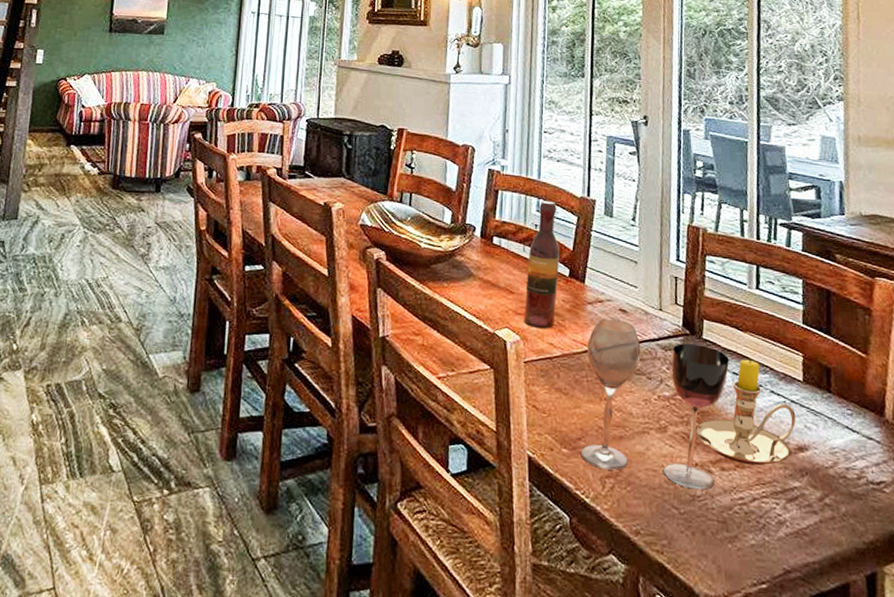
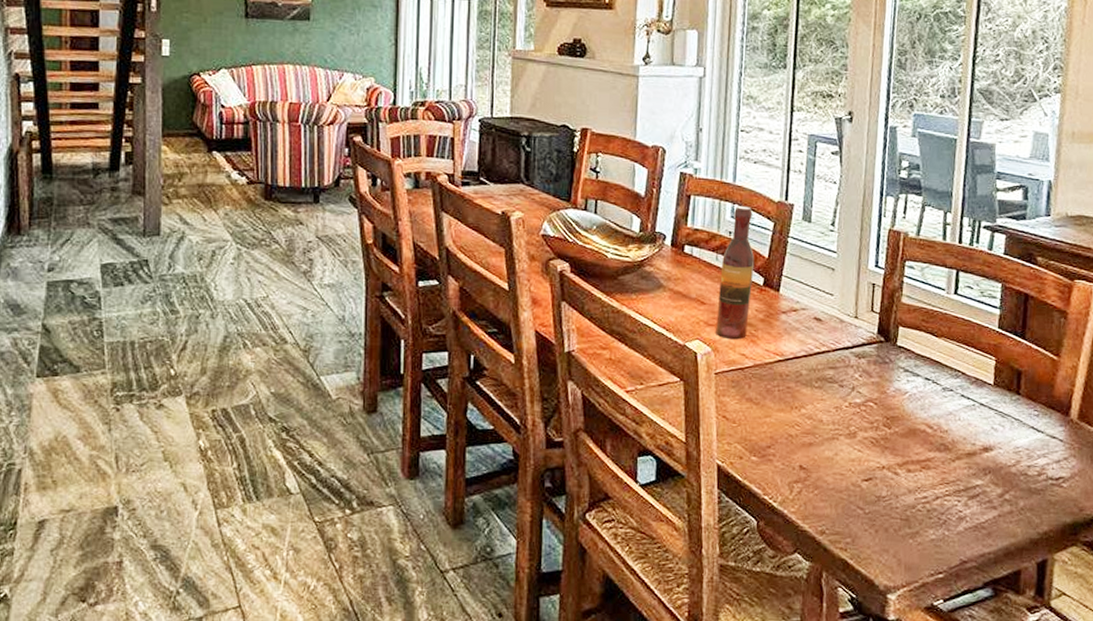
wineglass: present [580,318,641,470] -> none [769,328,835,475]
wineglass: present [663,343,729,490] -> none [850,350,922,491]
candlestick: present [695,358,796,466] -> none [883,363,984,467]

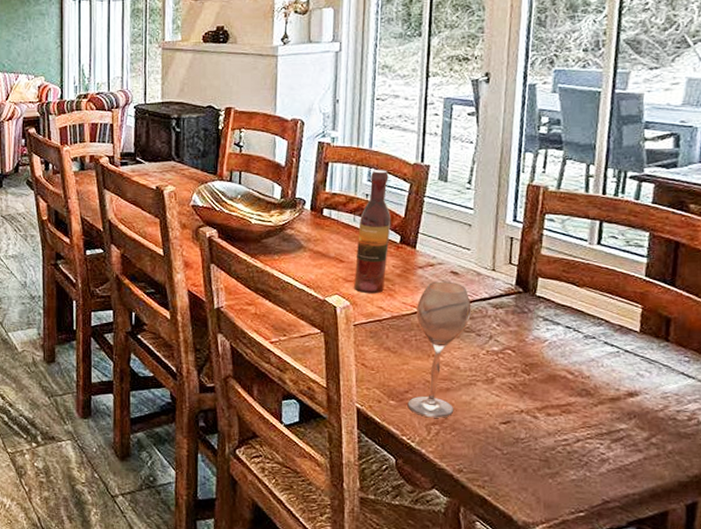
wineglass: none [769,328,835,475] -> present [407,281,472,418]

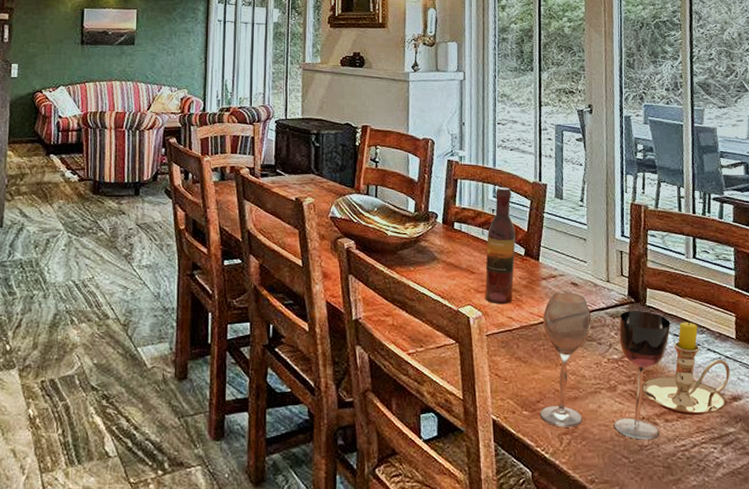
wineglass: none [487,300,563,433] -> present [613,310,670,440]
candlestick: none [522,312,629,411] -> present [641,320,730,416]

